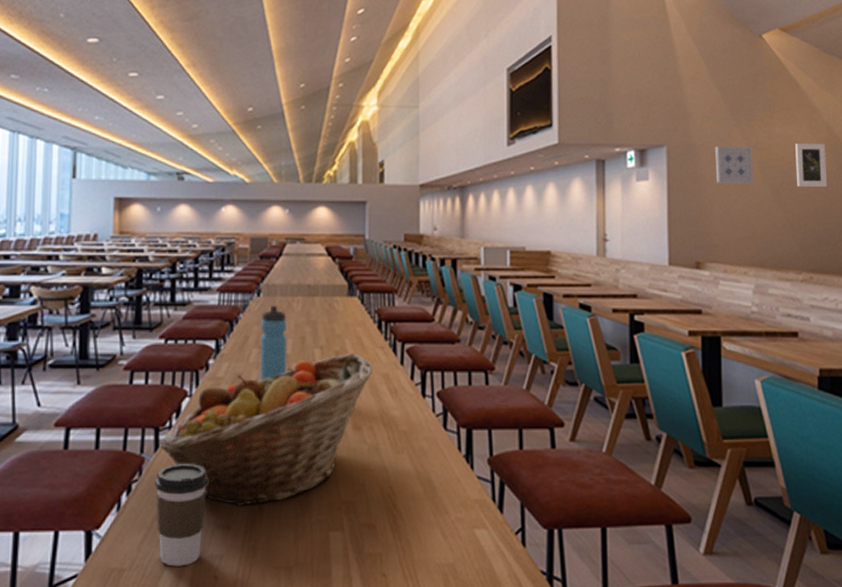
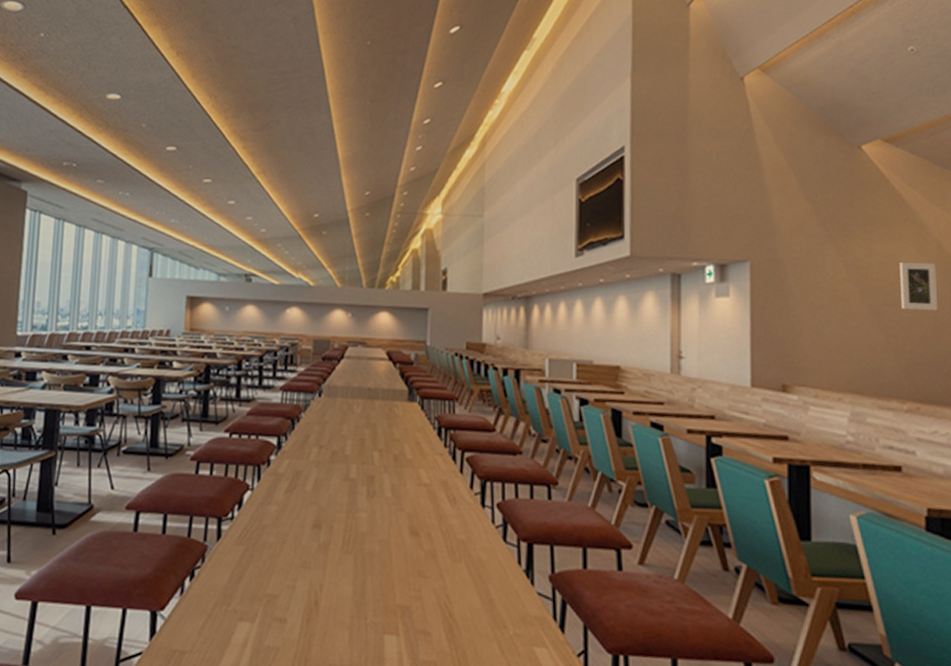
coffee cup: present [155,463,208,567] -> none [217,554,266,655]
fruit basket: present [159,353,373,507] -> none [222,458,432,602]
water bottle: present [259,305,288,381] -> none [318,406,347,479]
wall art: present [715,146,754,184] -> none [806,263,851,304]

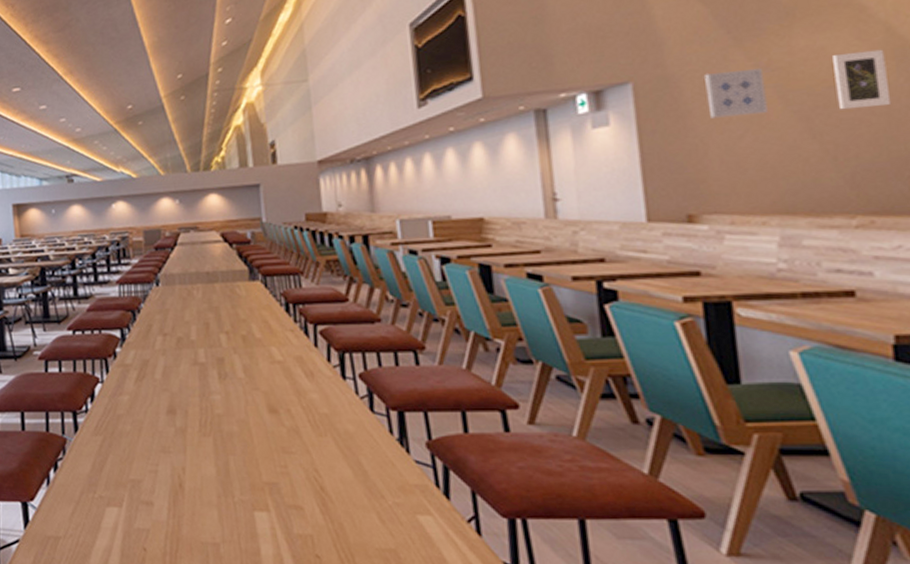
wall art: none [806,263,851,304] -> present [705,69,769,119]

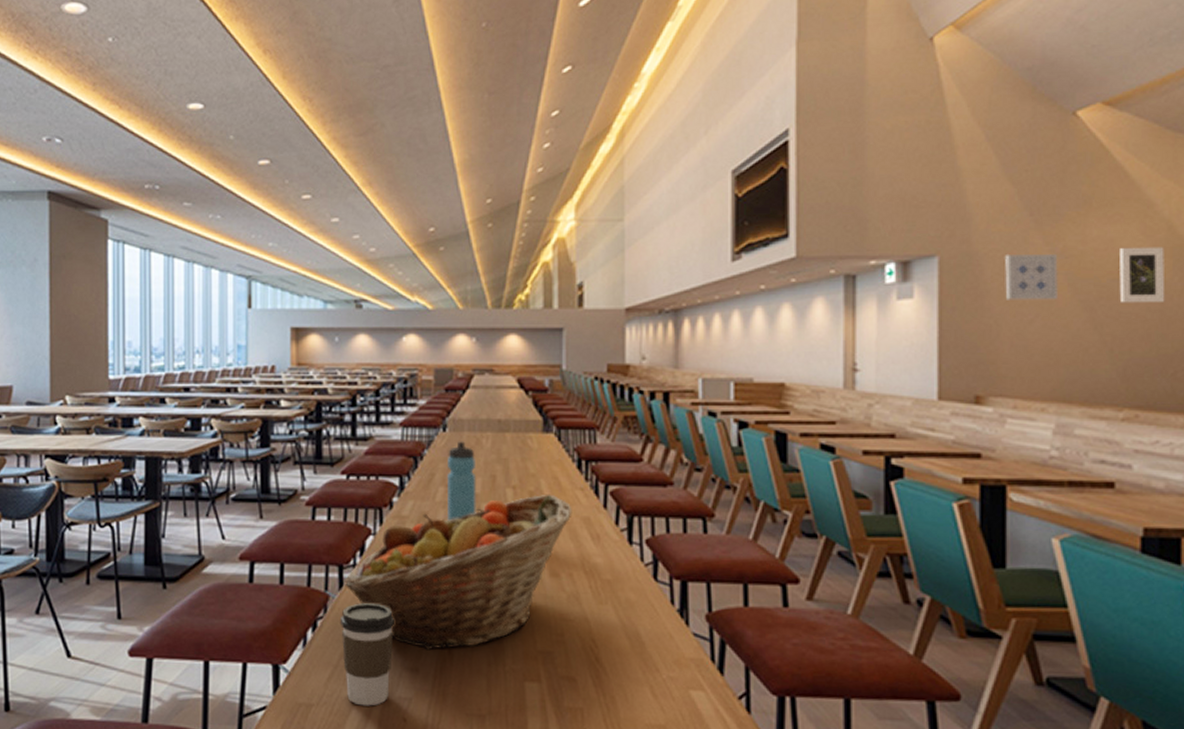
fruit basket: none [78,336,285,485] -> present [344,494,573,651]
coffee cup: none [78,443,128,537] -> present [341,602,394,706]
water bottle: none [162,294,194,366] -> present [446,441,477,521]

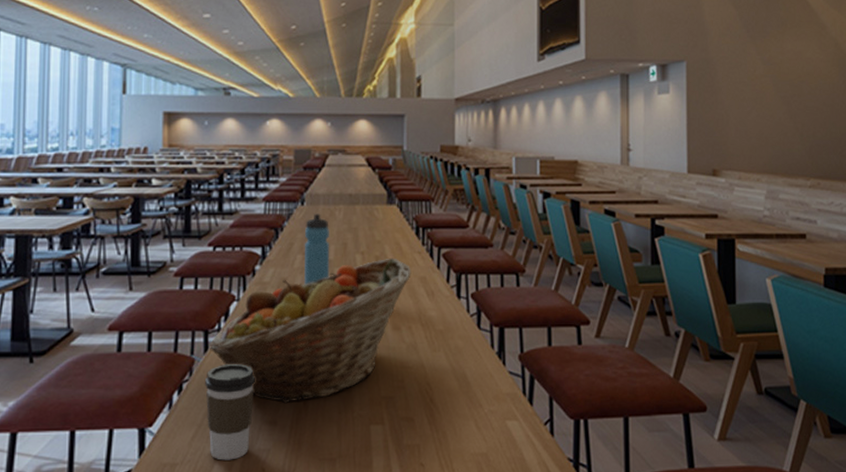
wall art: present [1005,255,1059,300] -> none [731,61,767,97]
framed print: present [1119,247,1165,303] -> none [805,58,835,100]

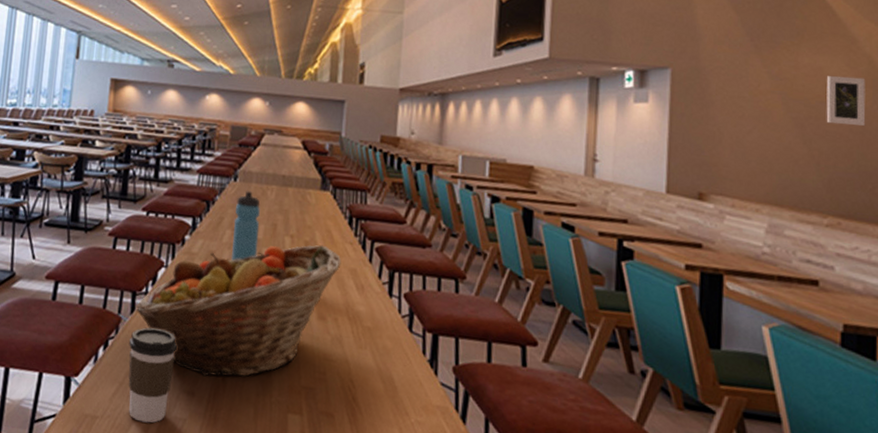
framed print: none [805,58,835,100] -> present [826,75,866,126]

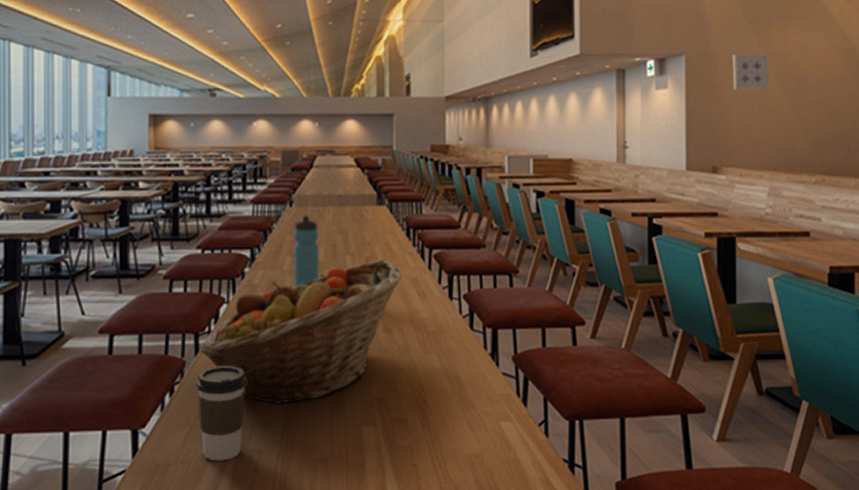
wall art: none [727,72,774,116] -> present [733,54,770,90]
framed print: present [826,75,866,126] -> none [811,49,841,93]

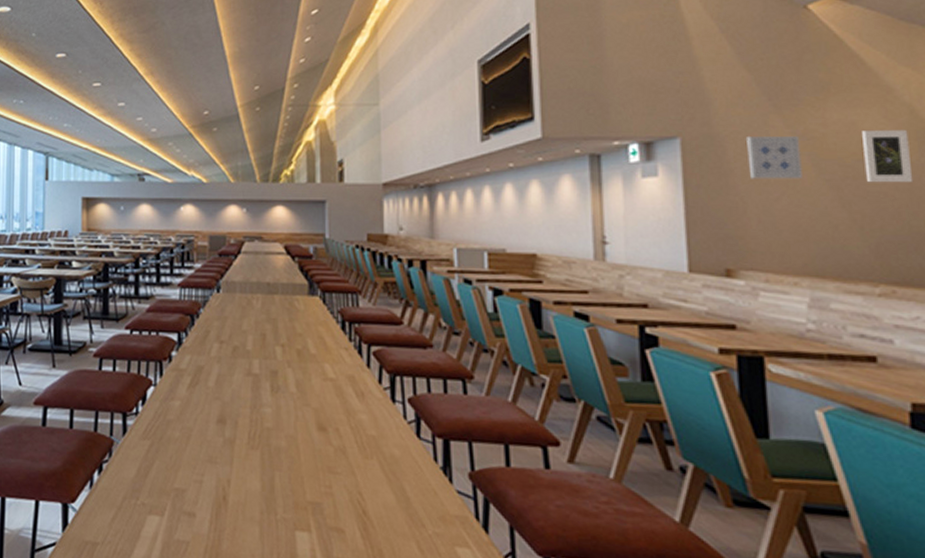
coffee cup: present [197,365,246,461] -> none [124,448,173,547]
fruit basket: present [199,259,402,405] -> none [127,352,338,497]
water bottle: present [293,215,320,287] -> none [220,301,248,375]
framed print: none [811,49,841,93] -> present [862,129,914,183]

